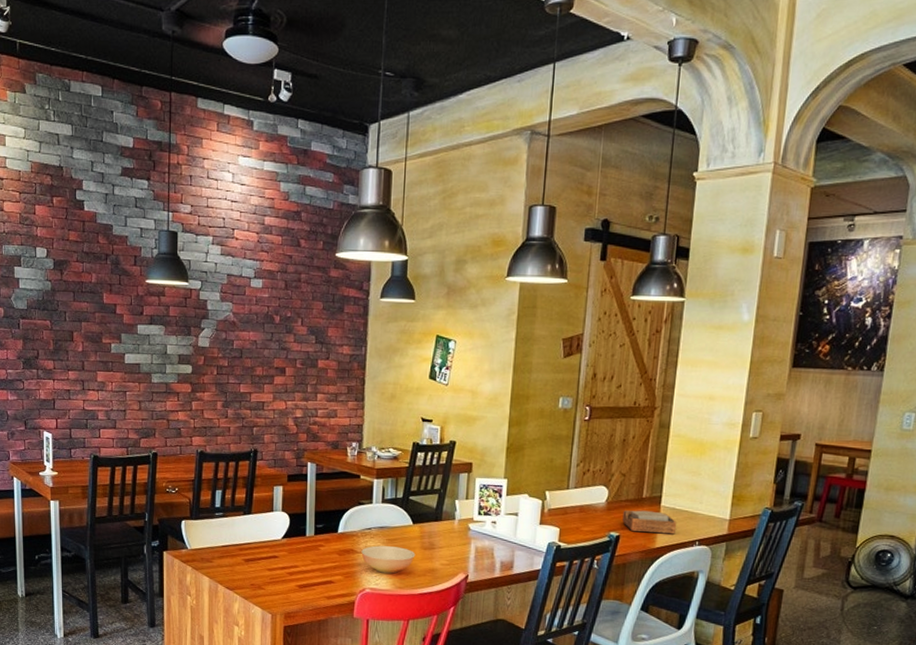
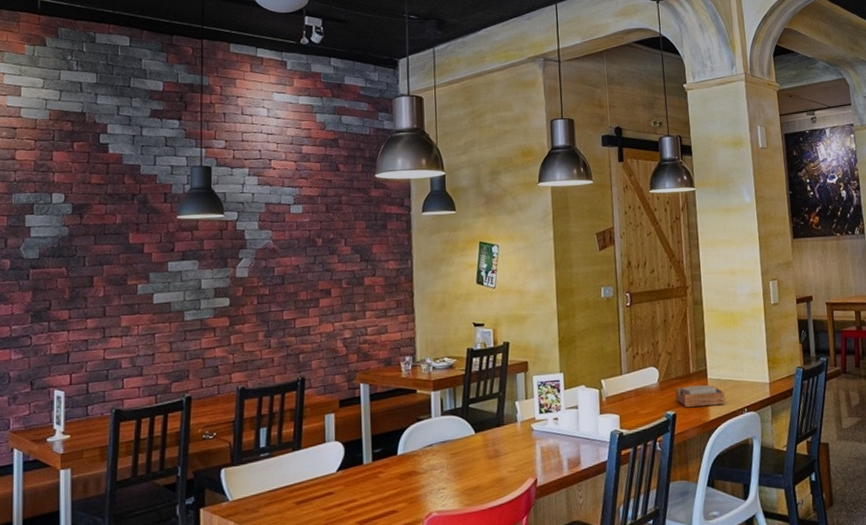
bowl: present [361,545,416,574] -> none [424,460,481,492]

